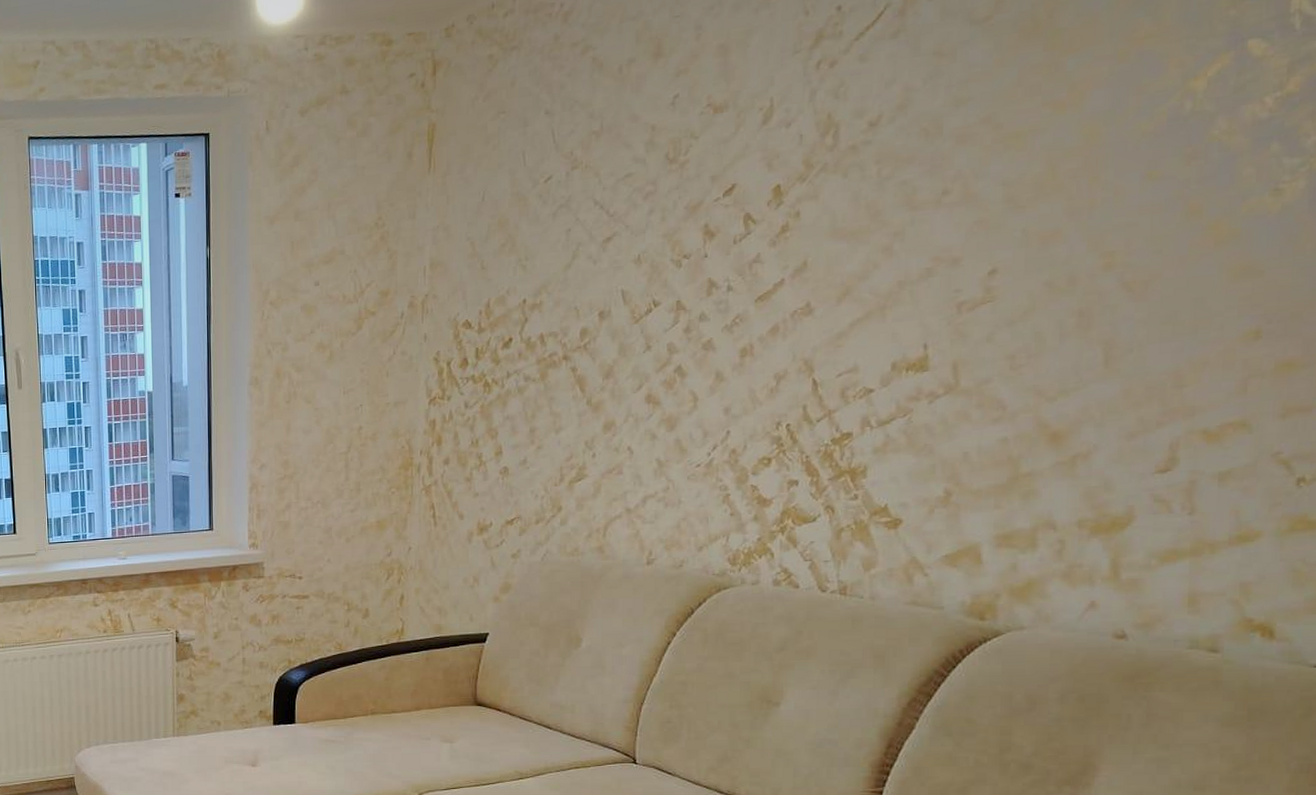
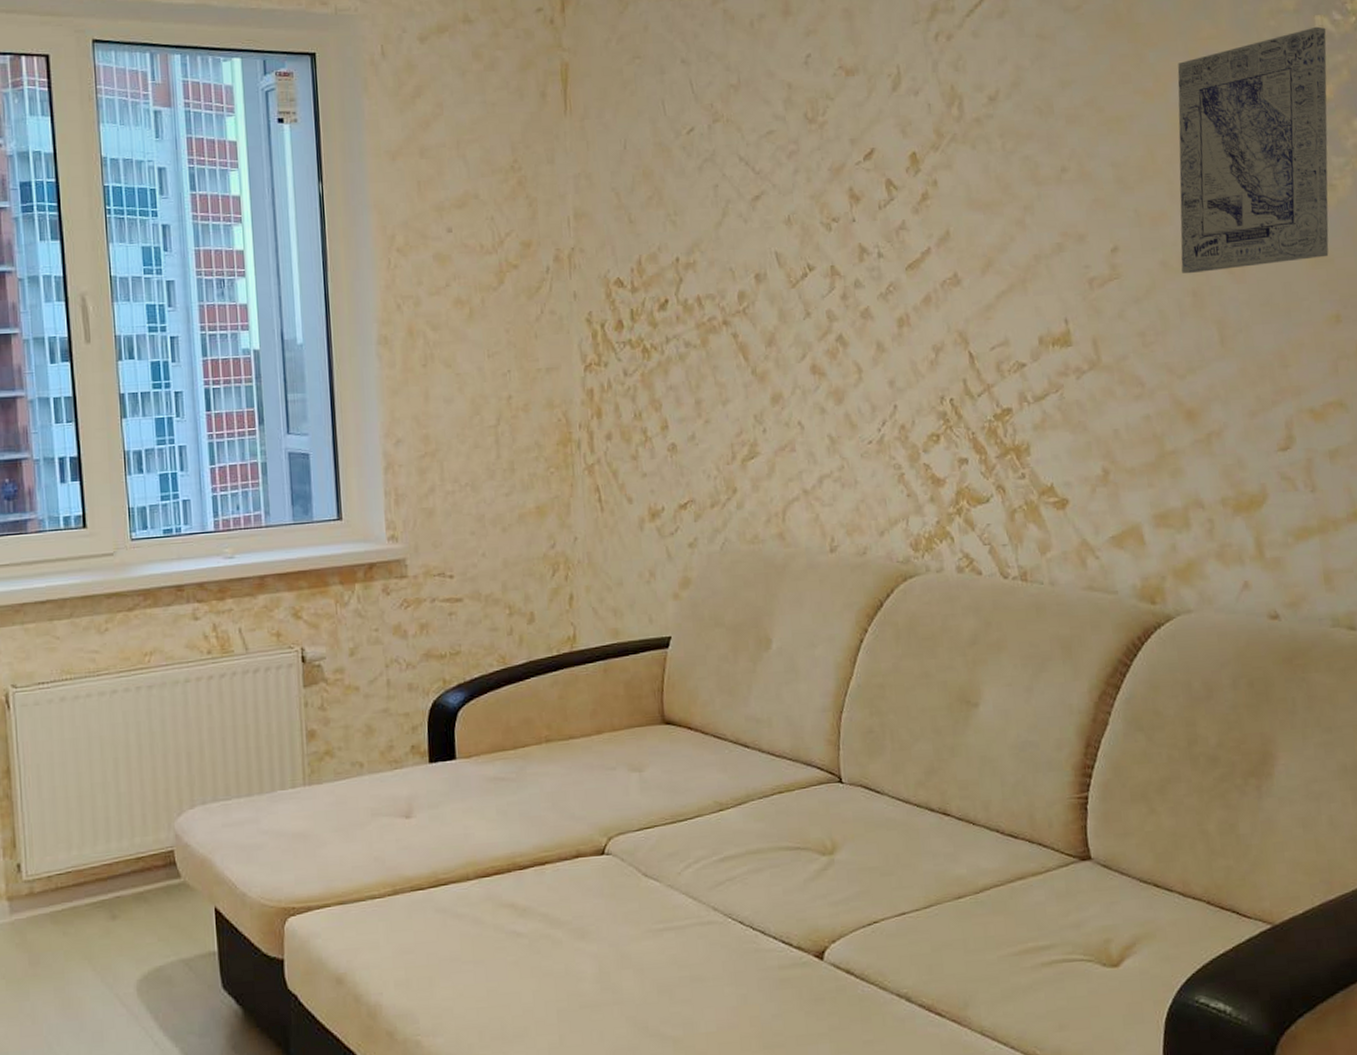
wall art: none [1070,11,1304,294] -> present [1177,26,1329,274]

